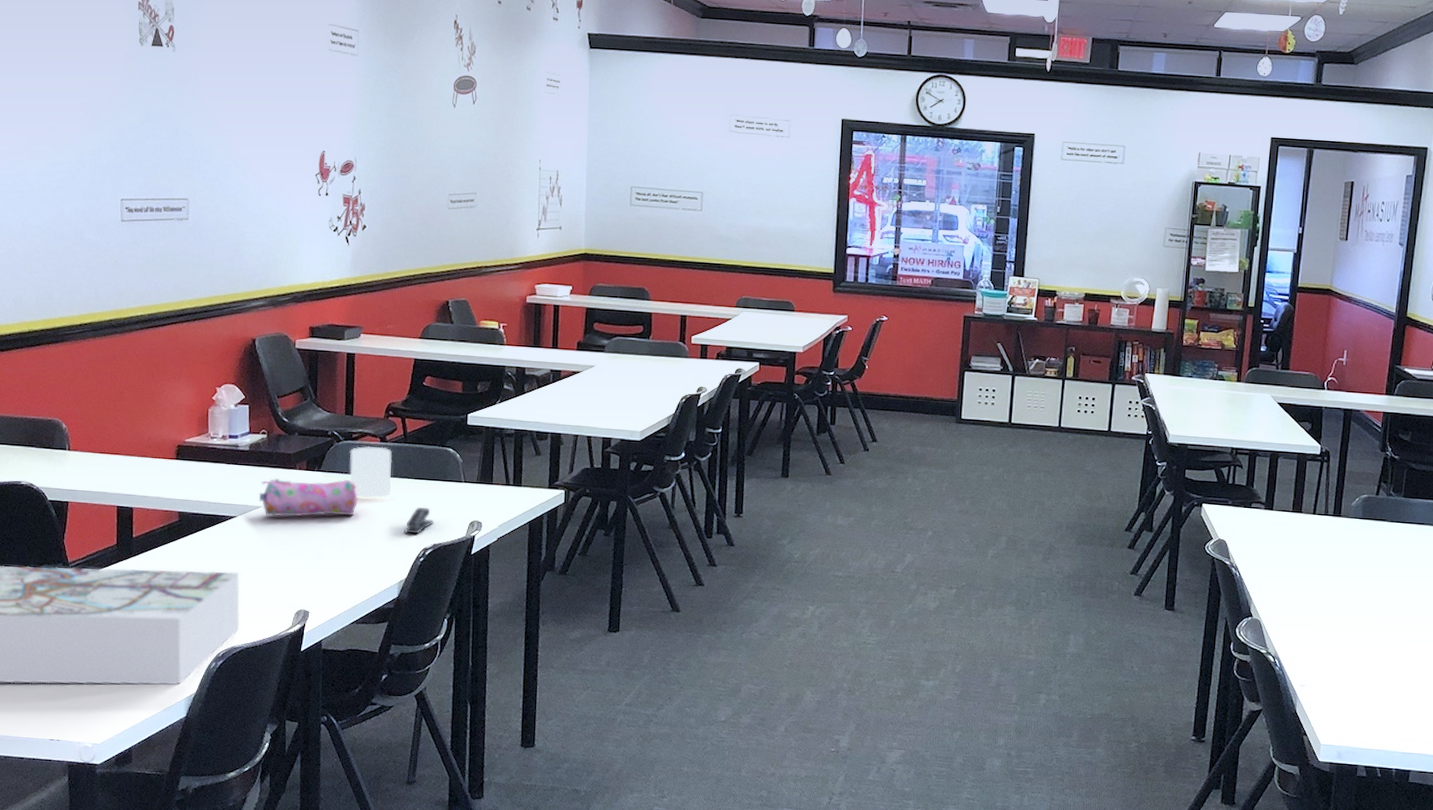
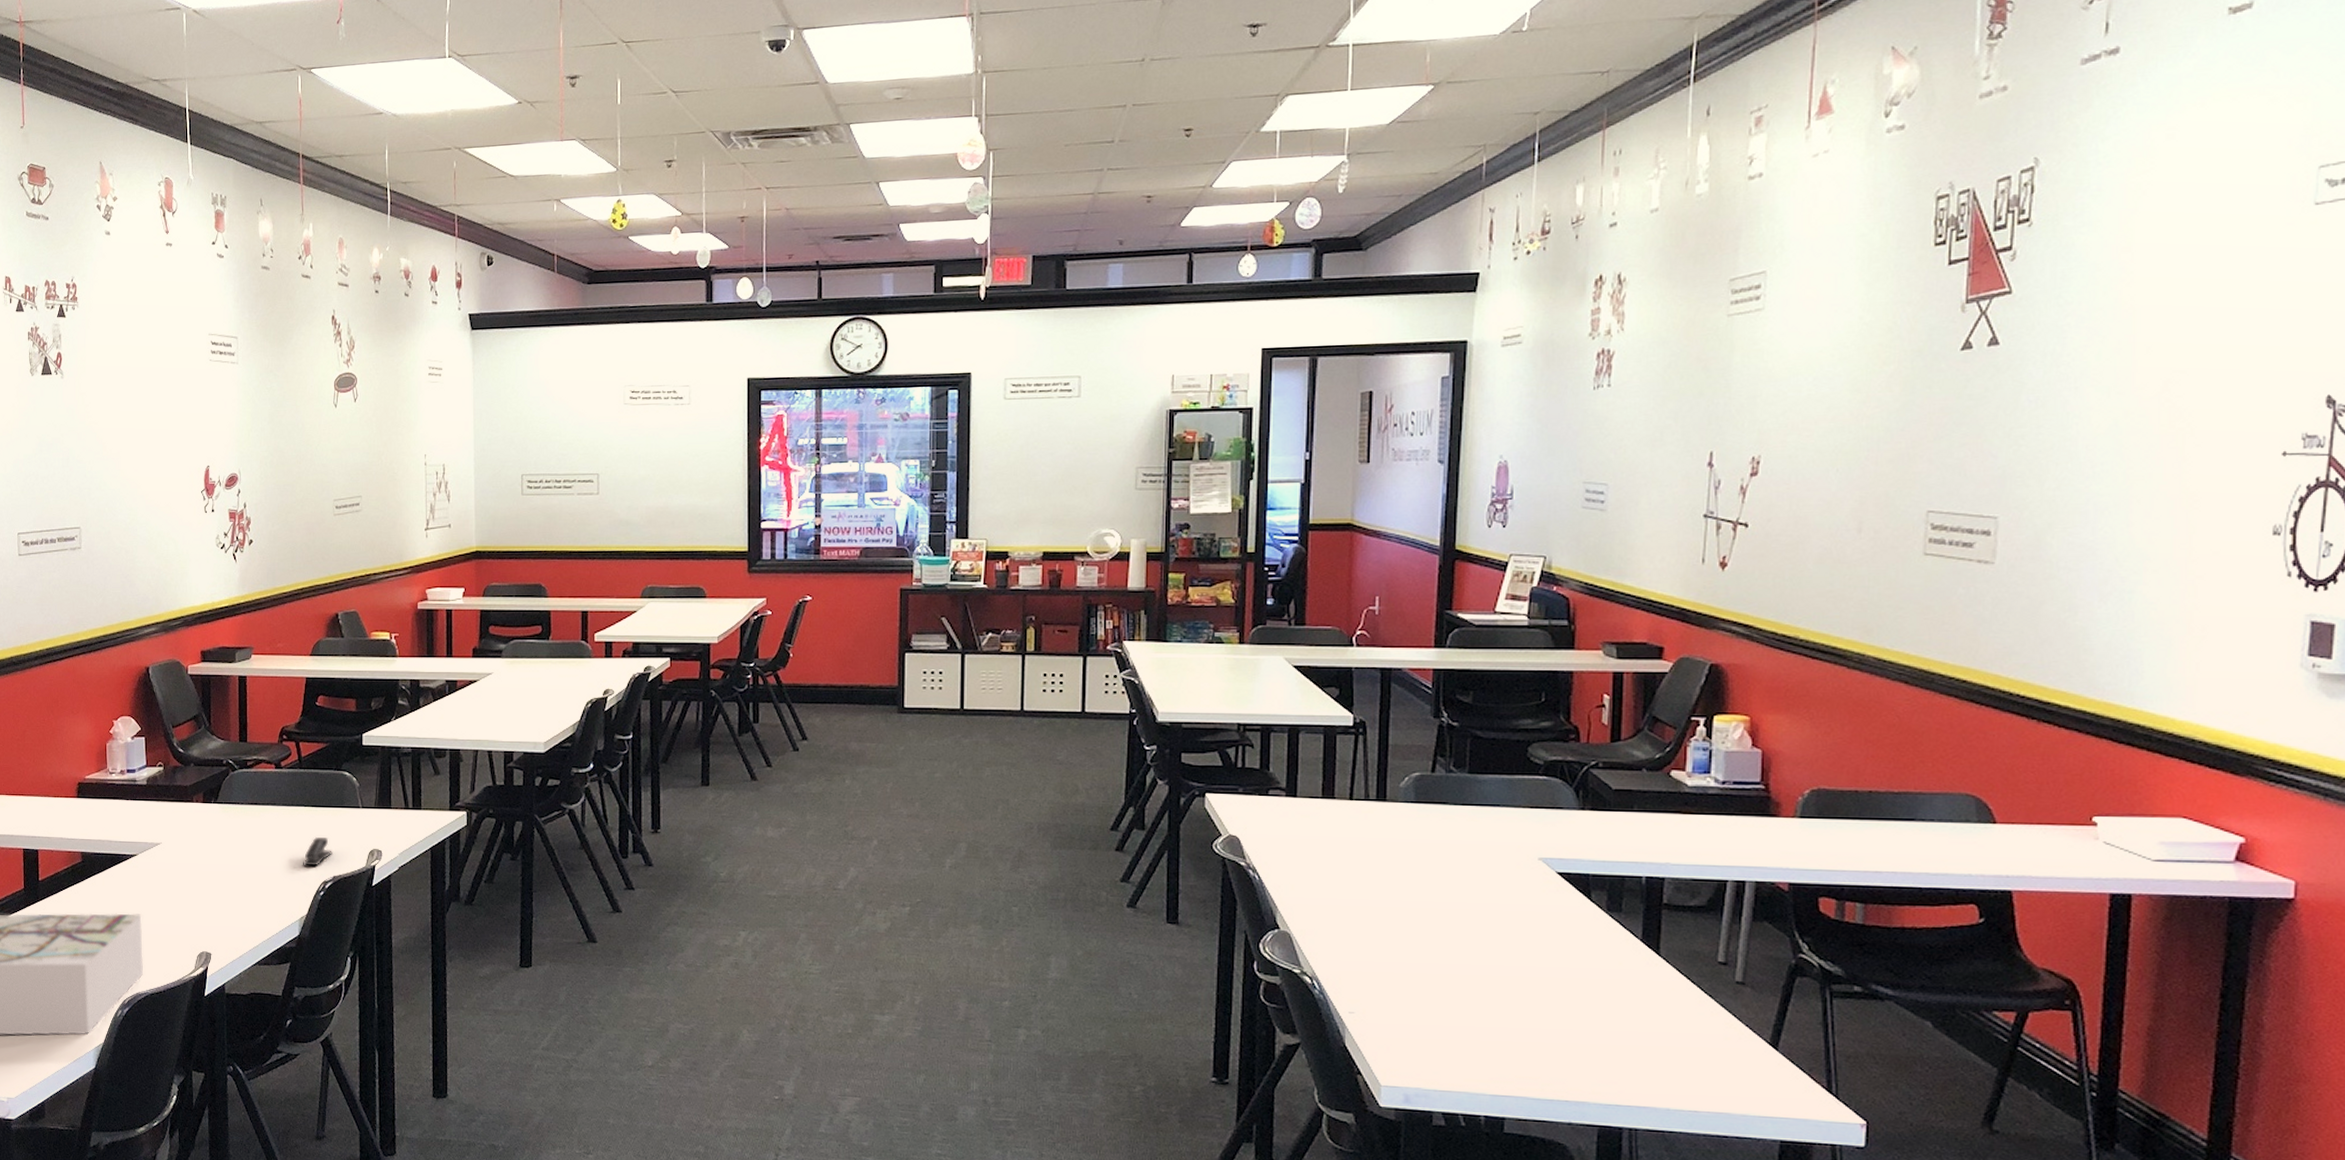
pencil case: present [259,479,358,517] -> none [158,810,255,853]
cup: present [349,446,392,499] -> none [245,773,288,830]

